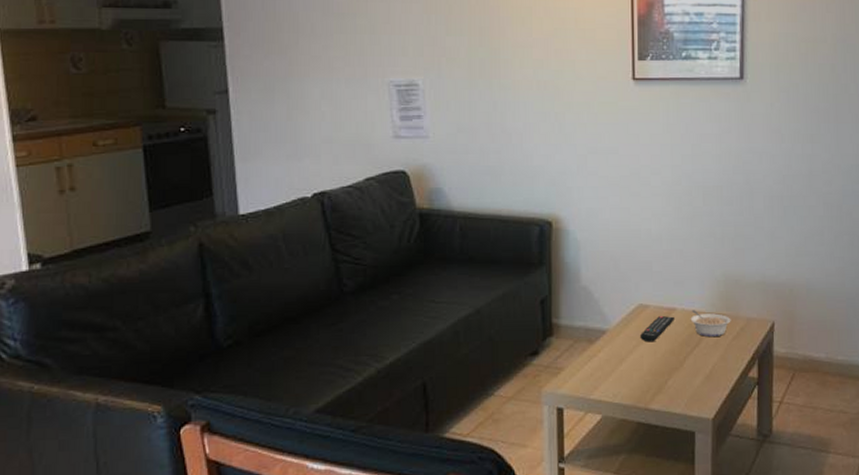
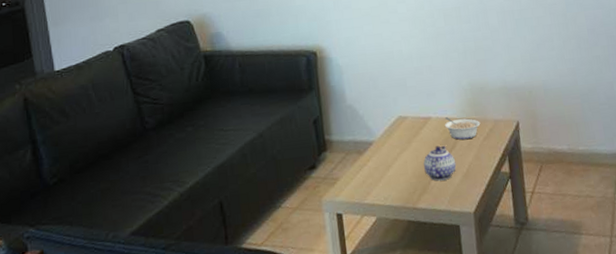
remote control: present [640,315,674,343] -> none [402,124,431,149]
teapot: none [662,341,699,381] -> present [423,145,457,181]

